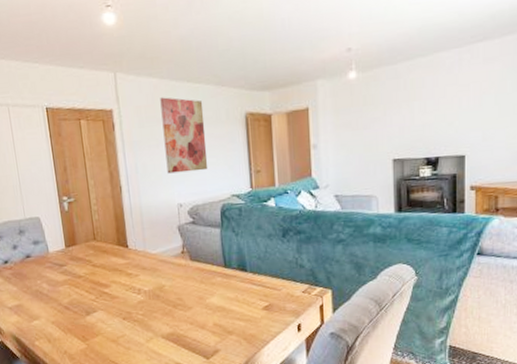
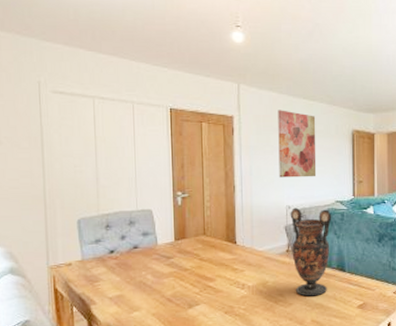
vase: none [182,205,229,300] -> present [290,207,332,297]

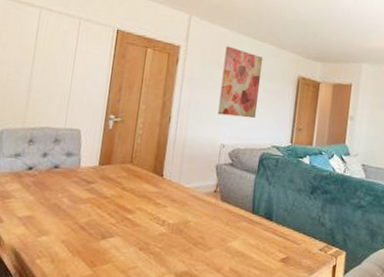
vase: present [290,207,332,297] -> none [217,147,267,243]

